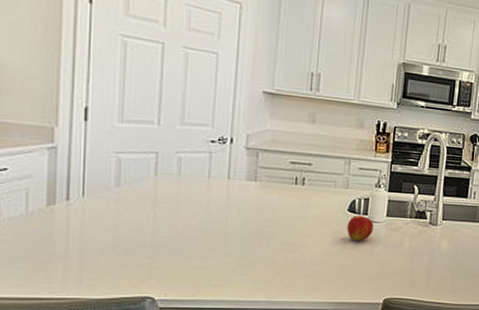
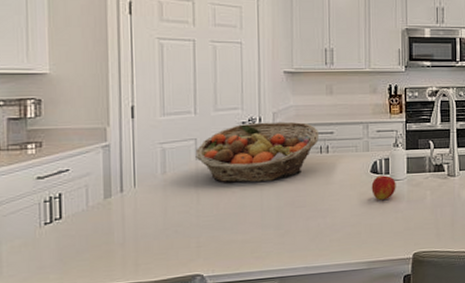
fruit basket: none [155,142,296,208] -> present [195,121,319,183]

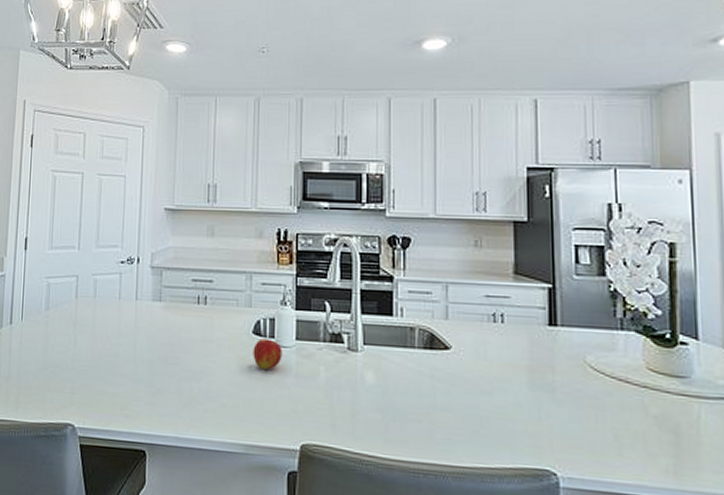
fruit basket: present [195,121,319,183] -> none [76,263,197,331]

